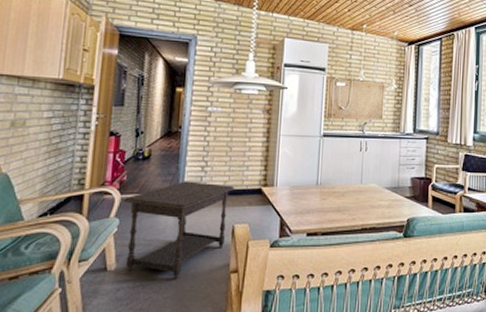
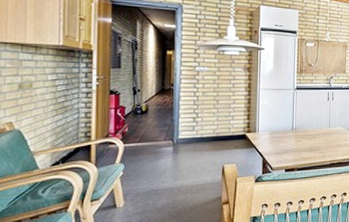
side table: present [123,181,235,279] -> none [126,130,223,211]

